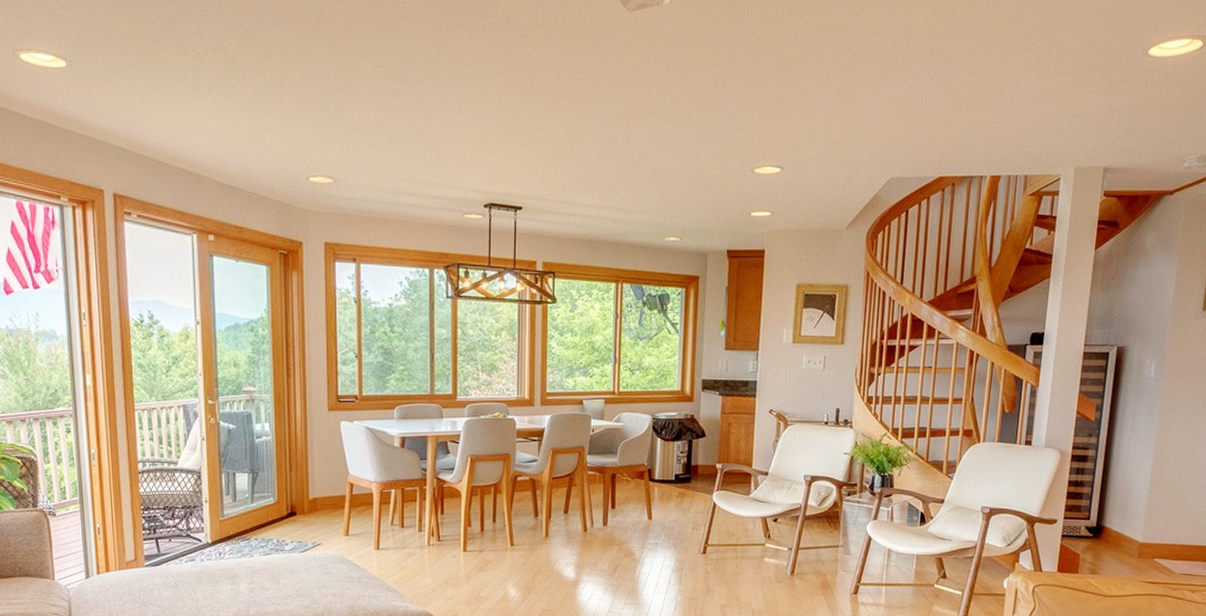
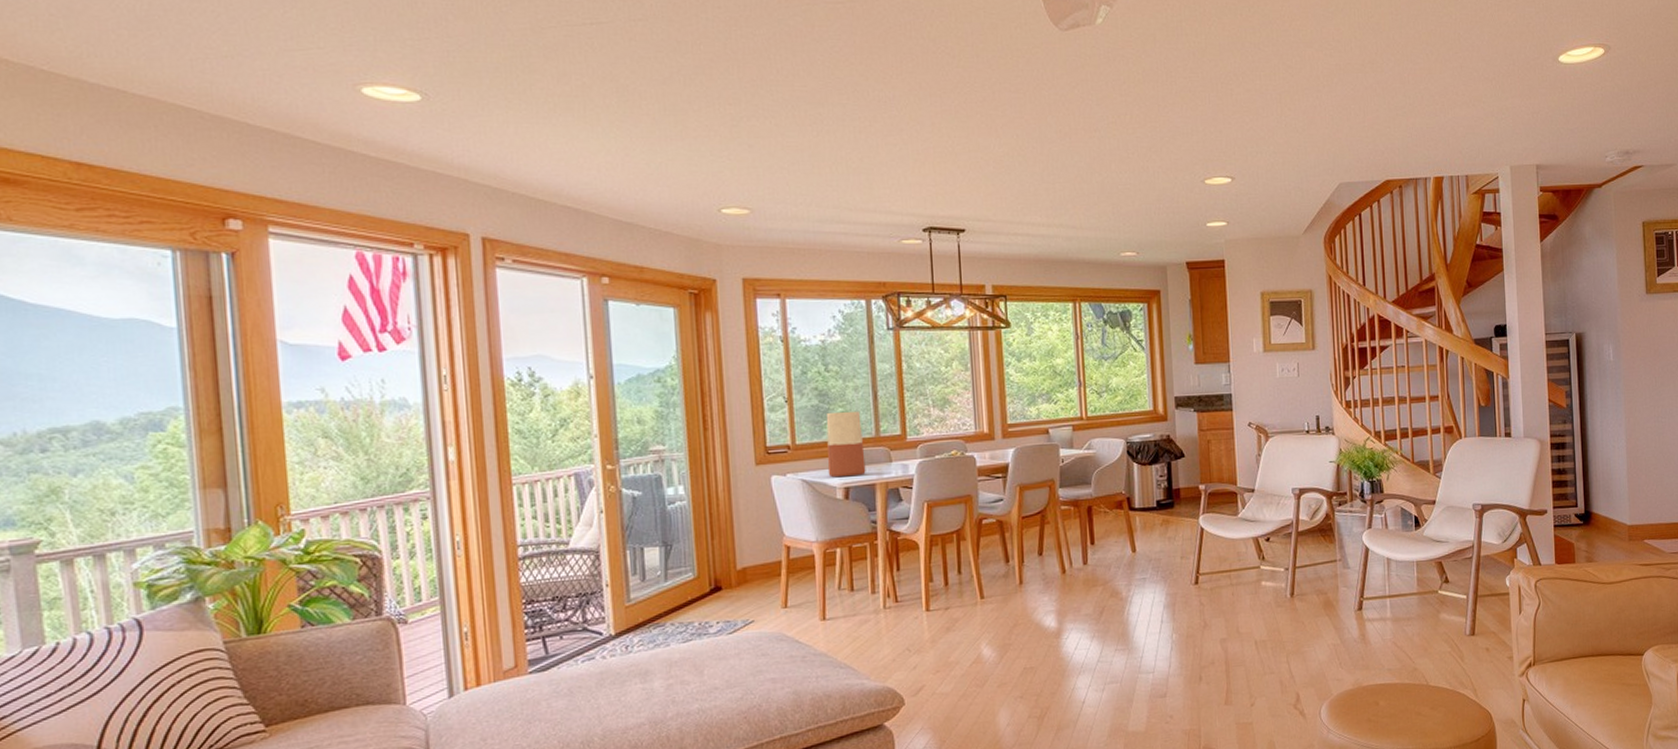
vase: none [388,369,420,428] -> present [826,411,866,478]

